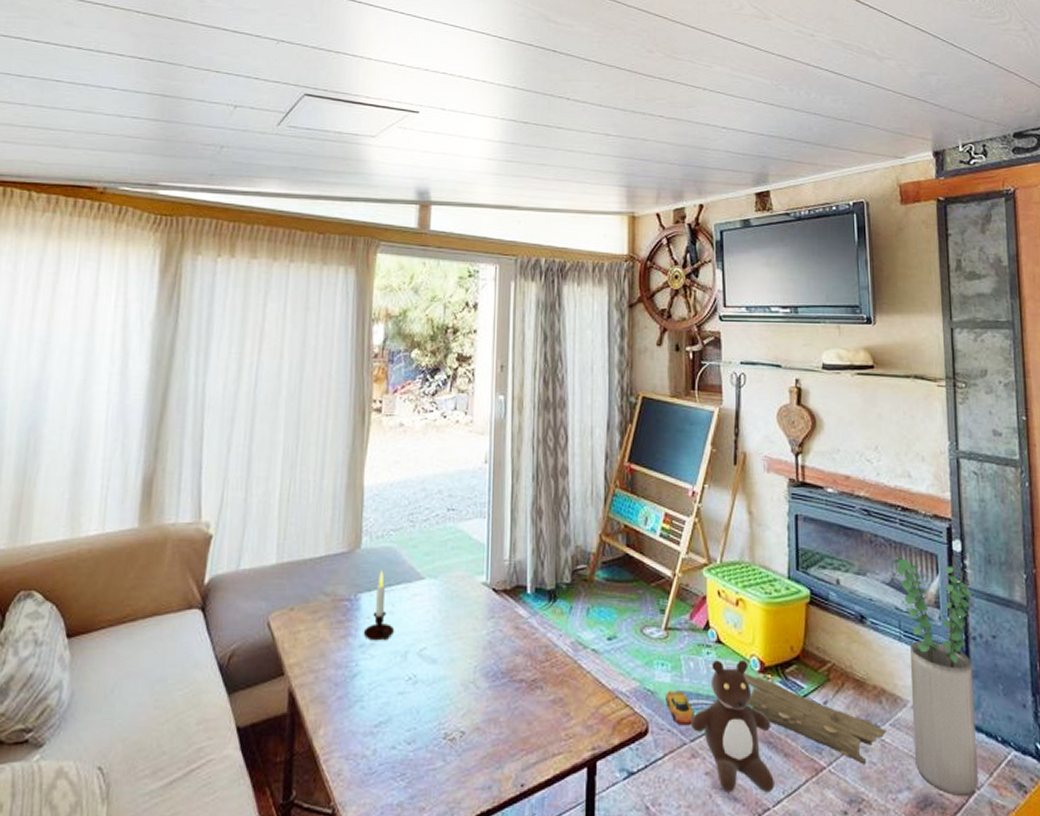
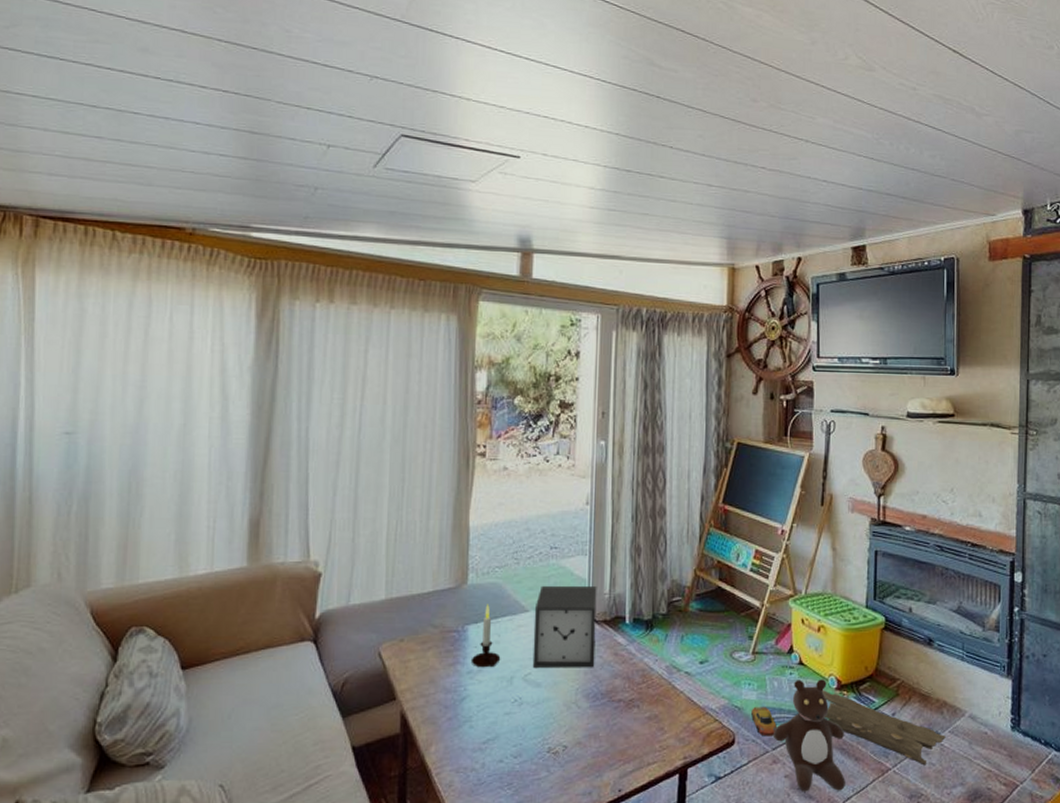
clock: none [428,550,497,642] -> present [532,585,597,667]
vase: present [893,549,978,797] -> none [960,580,1029,790]

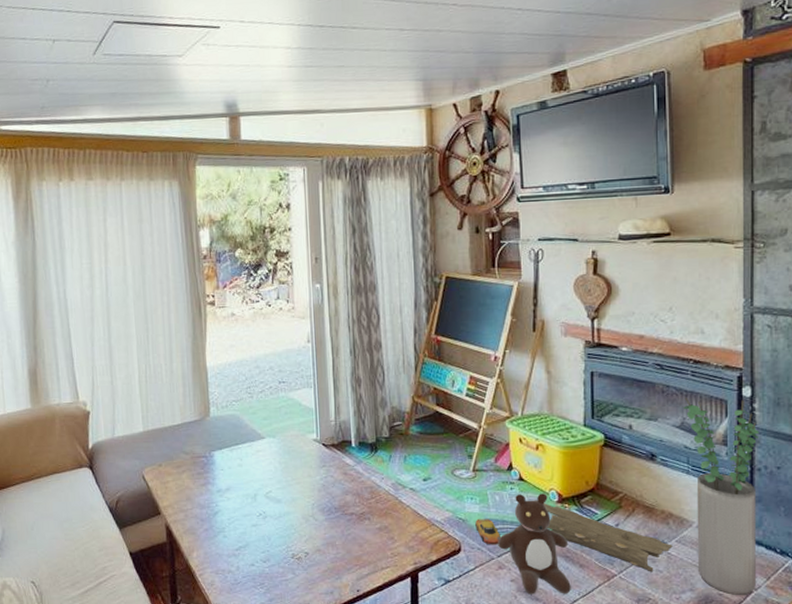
candle: present [470,604,501,668] -> none [219,433,245,487]
clock: present [532,585,597,667] -> none [269,414,327,486]
vase: none [960,580,1029,790] -> present [683,397,759,596]

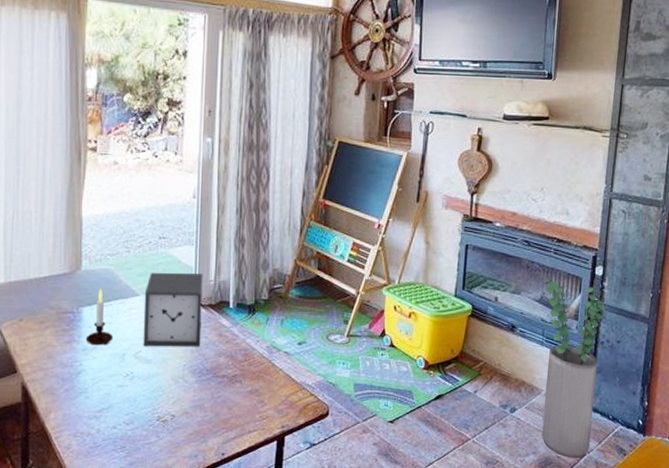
candle: none [219,433,245,487] -> present [85,288,114,346]
clock: none [269,414,327,486] -> present [143,272,203,346]
toy car: present [475,518,500,545] -> none [344,383,368,409]
stuffed animal: present [498,493,571,595] -> none [364,360,430,458]
decorative log: present [543,503,673,572] -> none [410,370,522,437]

